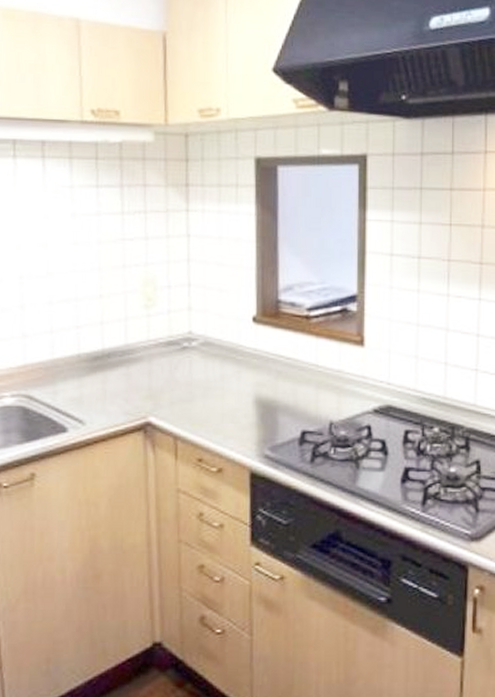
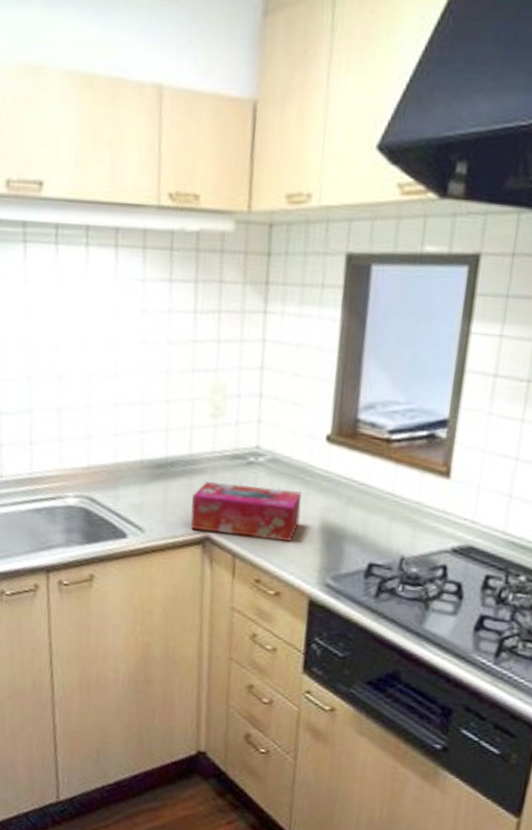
tissue box: none [130,369,235,420] -> present [191,482,302,542]

